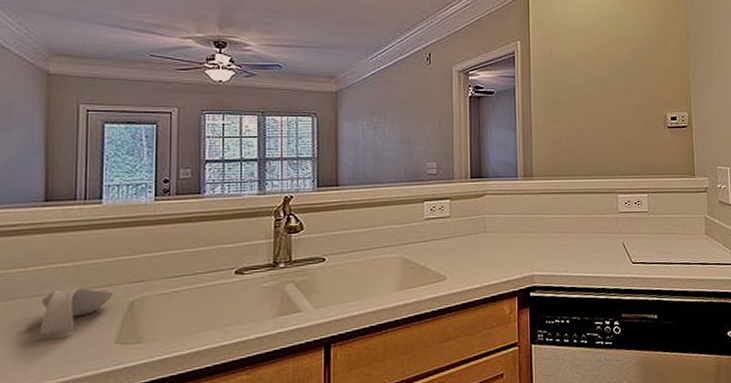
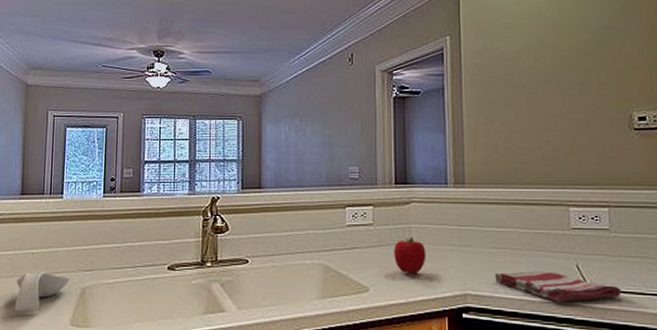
fruit: none [470,226,499,261] -> present [394,236,427,275]
dish towel: none [557,250,657,276] -> present [494,271,623,302]

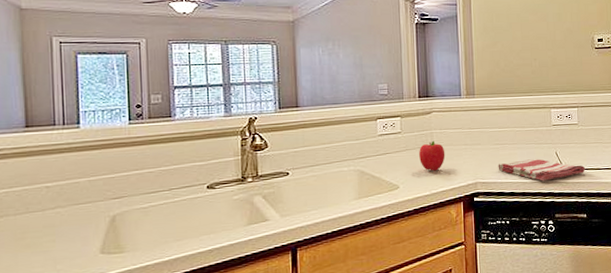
spoon rest: present [14,272,70,312] -> none [29,204,96,249]

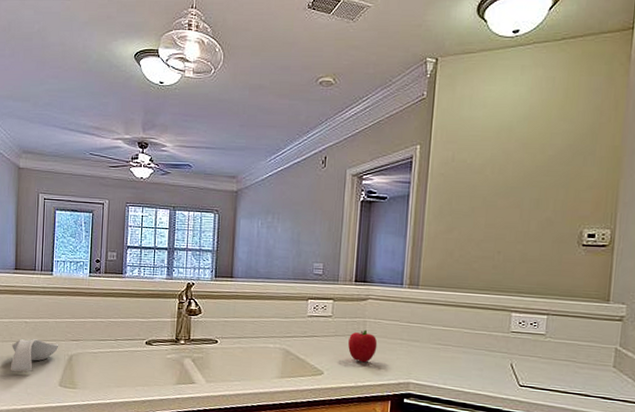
spoon rest: none [29,204,96,249] -> present [10,339,59,372]
dish towel: present [498,159,586,181] -> none [436,365,549,395]

